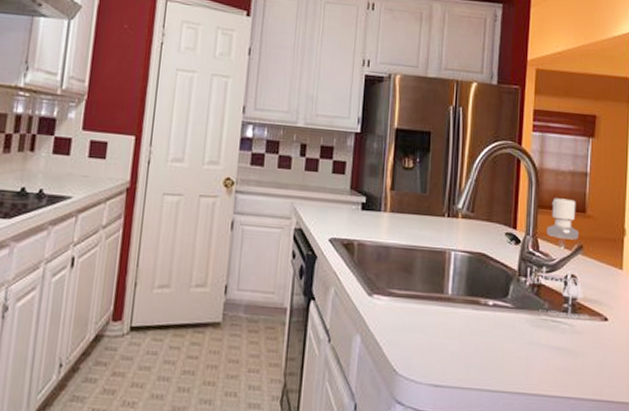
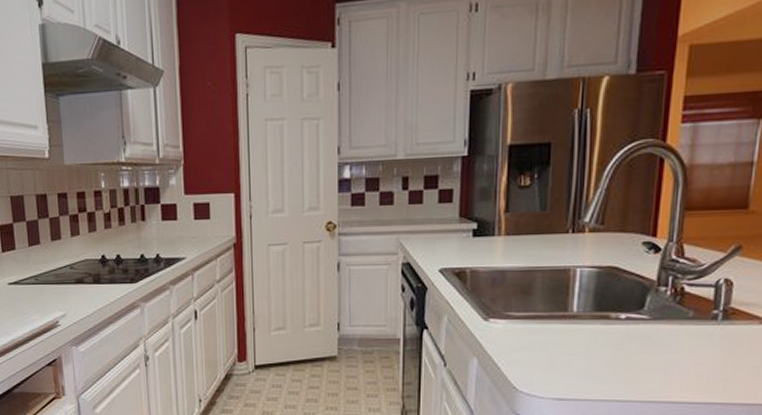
soap dispenser: present [528,198,590,329] -> none [668,195,746,335]

